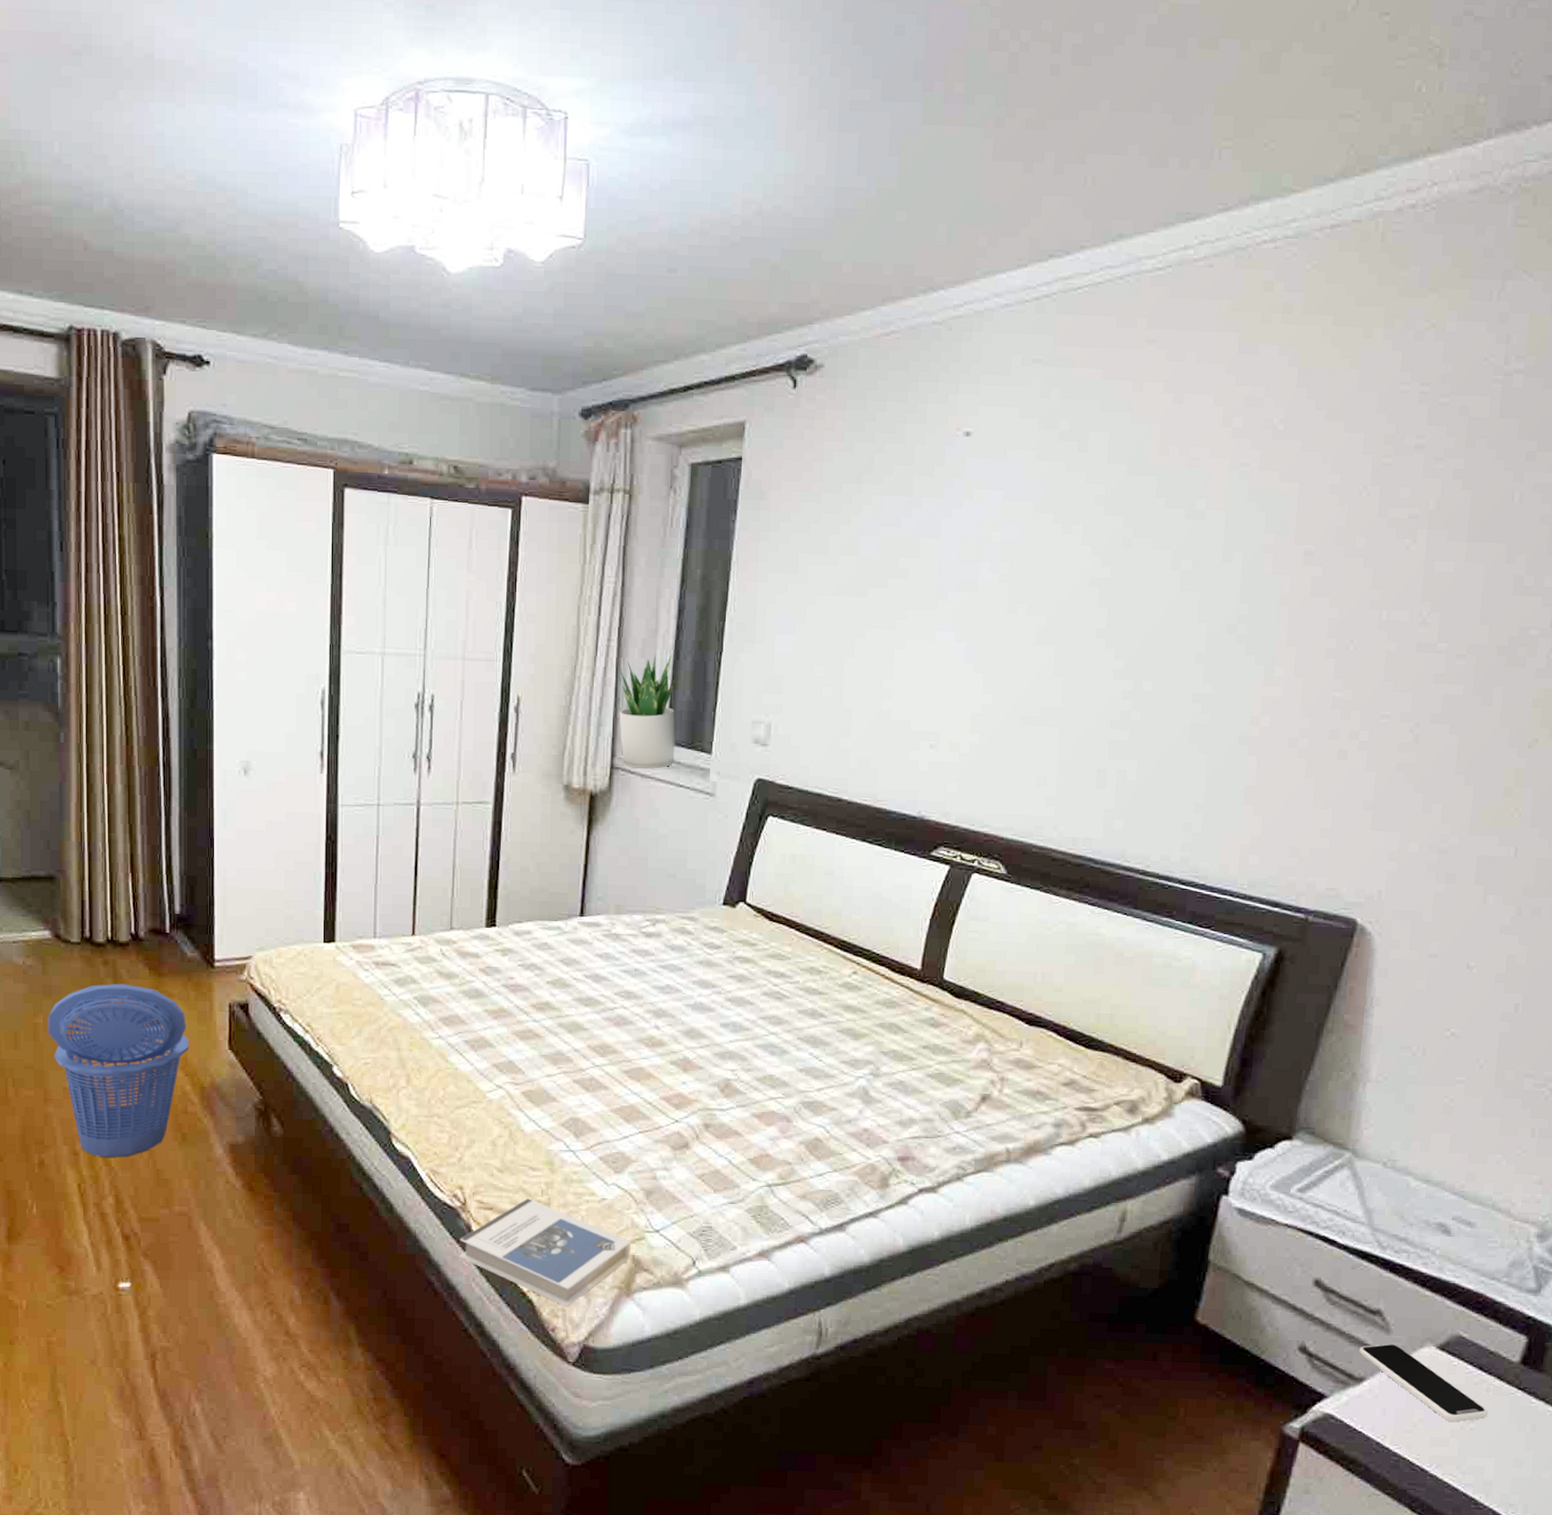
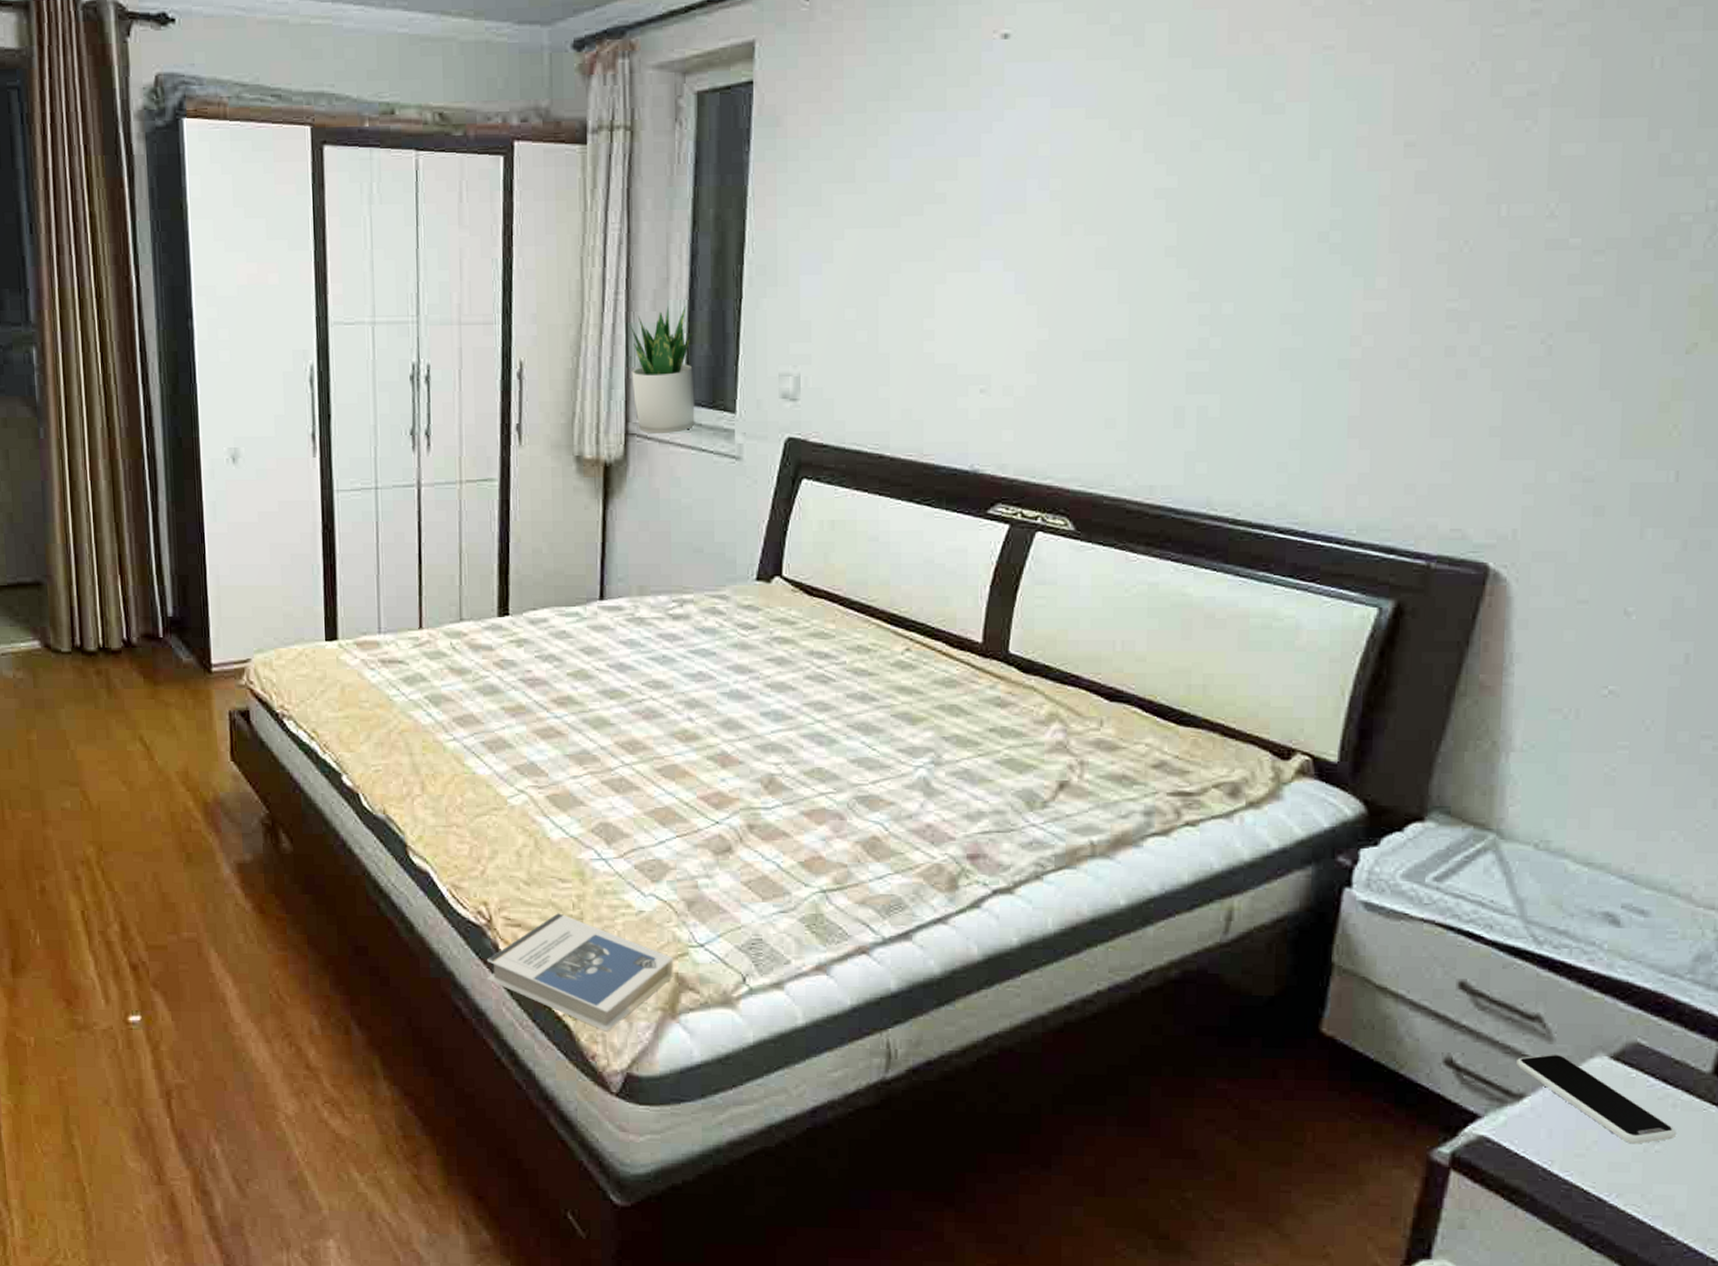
laundry basket: present [48,983,189,1158] -> none [41,694,189,882]

